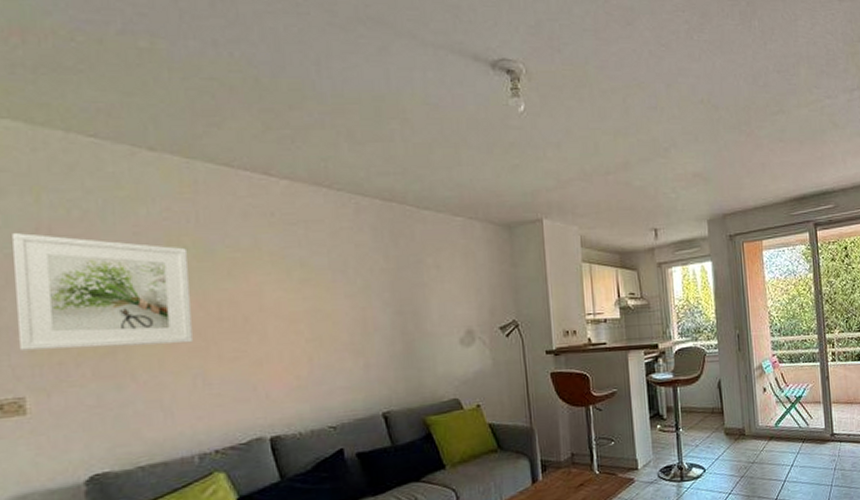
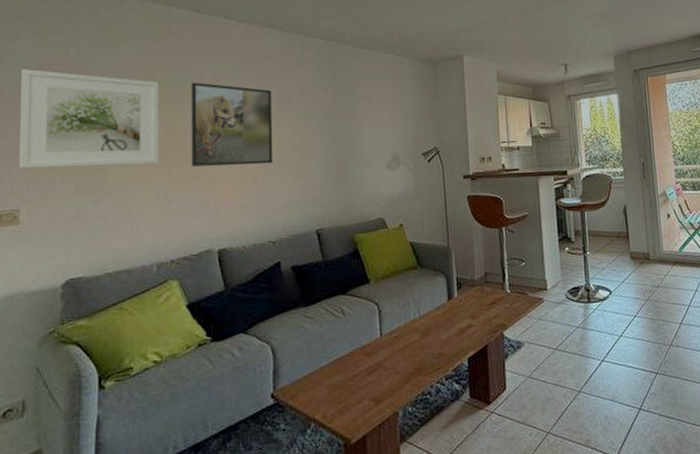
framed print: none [226,248,330,345] -> present [191,82,273,167]

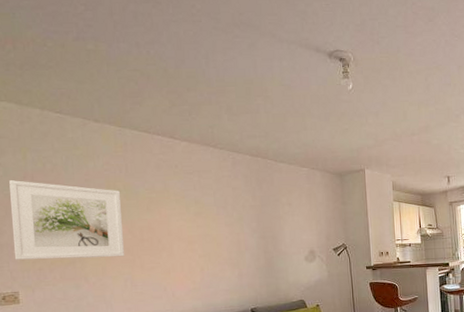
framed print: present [191,82,273,167] -> none [145,191,215,259]

